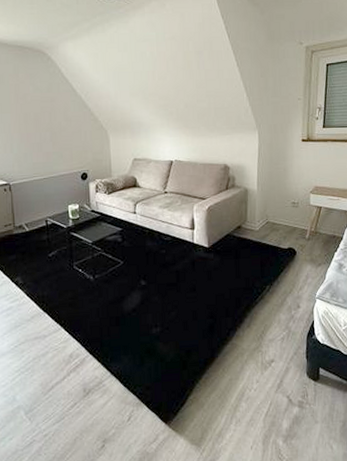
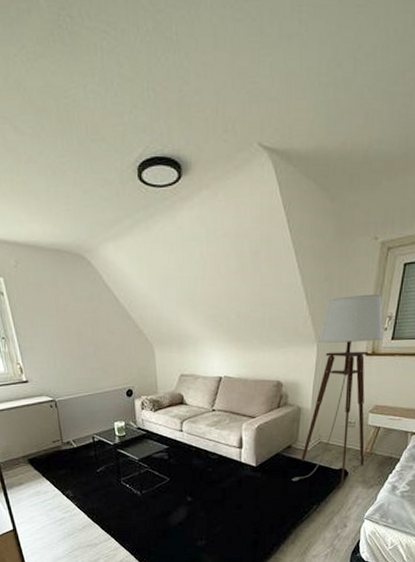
floor lamp: none [244,89,315,265] -> present [292,295,383,486]

